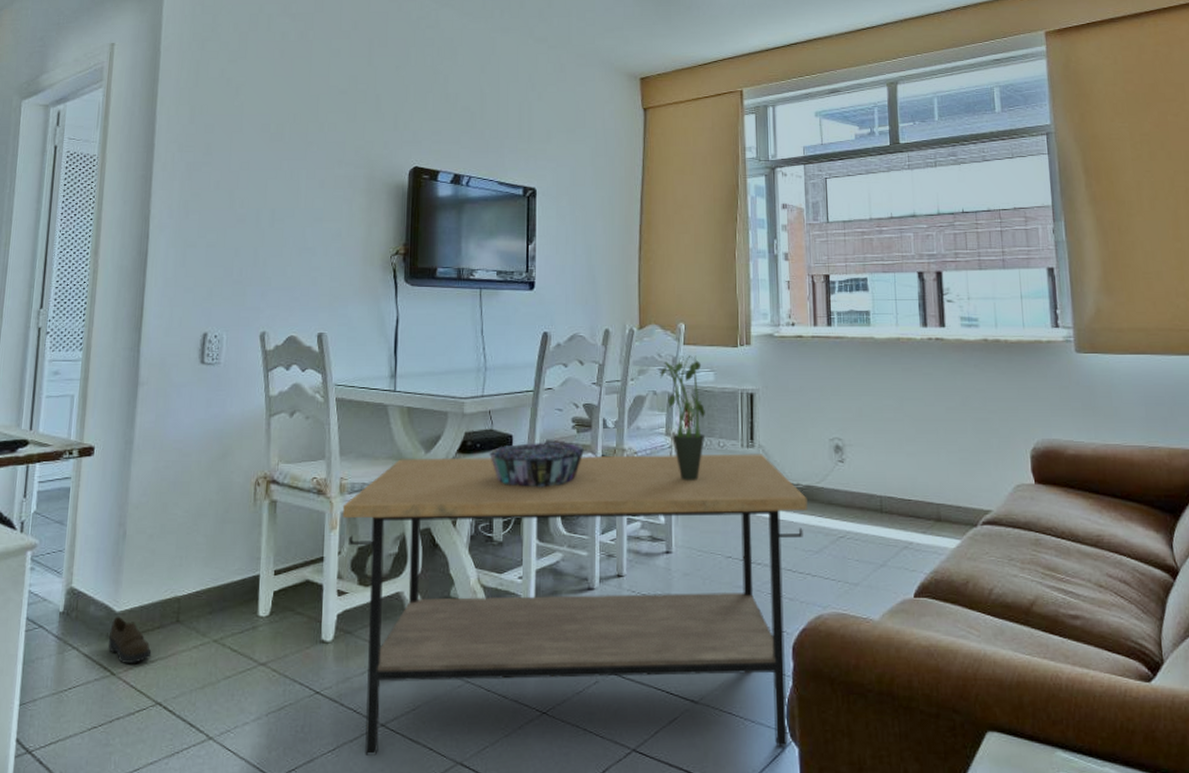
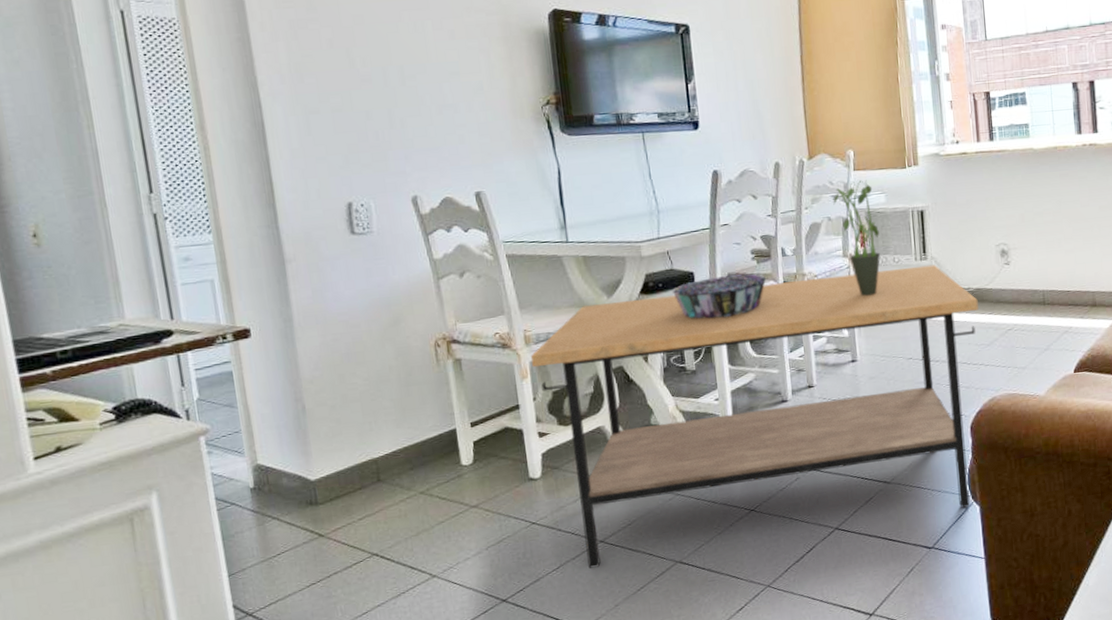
shoe: present [108,616,152,663] -> none [309,484,358,525]

